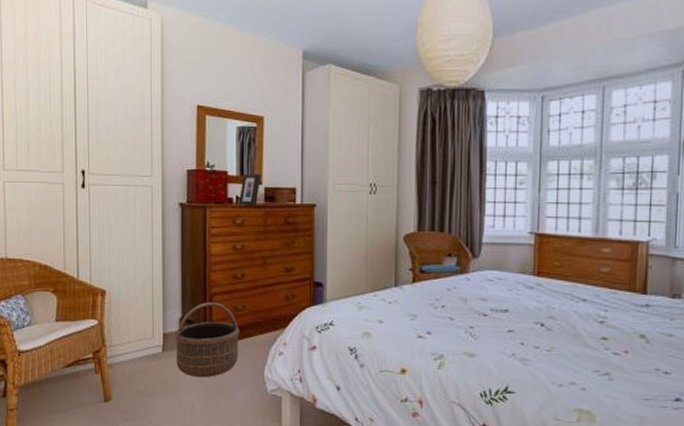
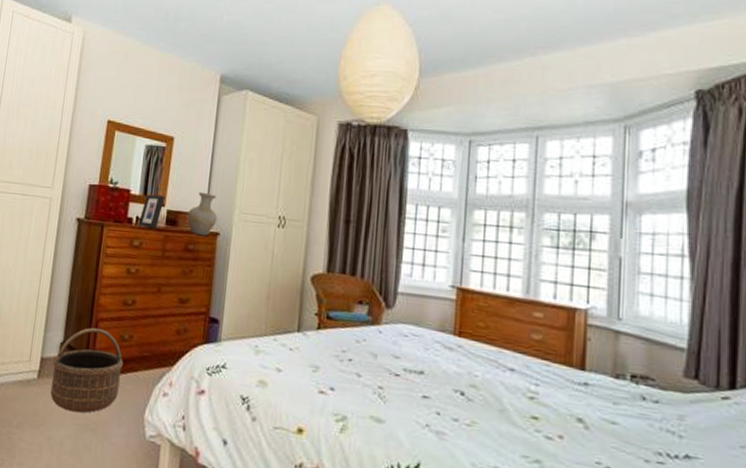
vase: none [284,167,313,209] -> present [187,191,218,237]

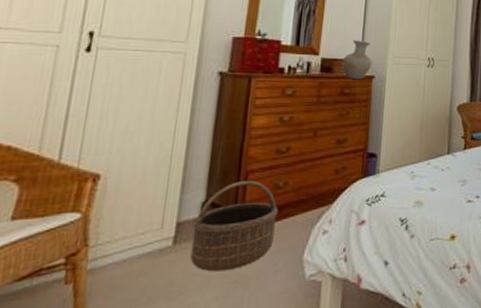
picture frame: present [138,194,166,228] -> none [290,44,319,76]

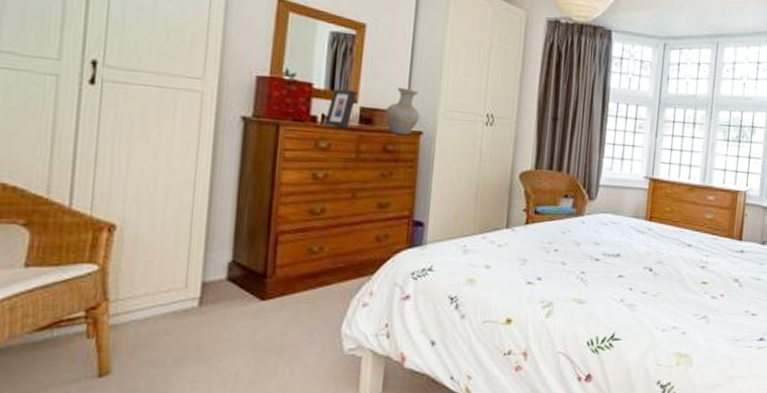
basket: present [190,180,278,272] -> none [218,242,313,338]
picture frame: none [290,44,319,76] -> present [324,88,358,128]

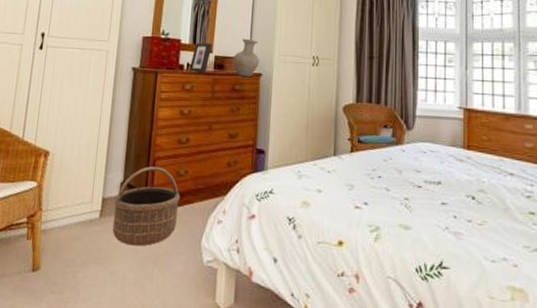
basket: none [218,242,313,338] -> present [112,166,180,247]

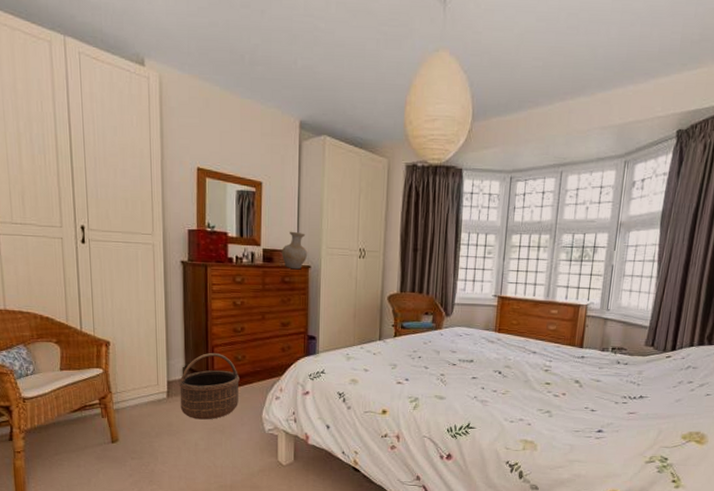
picture frame: present [189,42,213,73] -> none [238,235,260,266]

